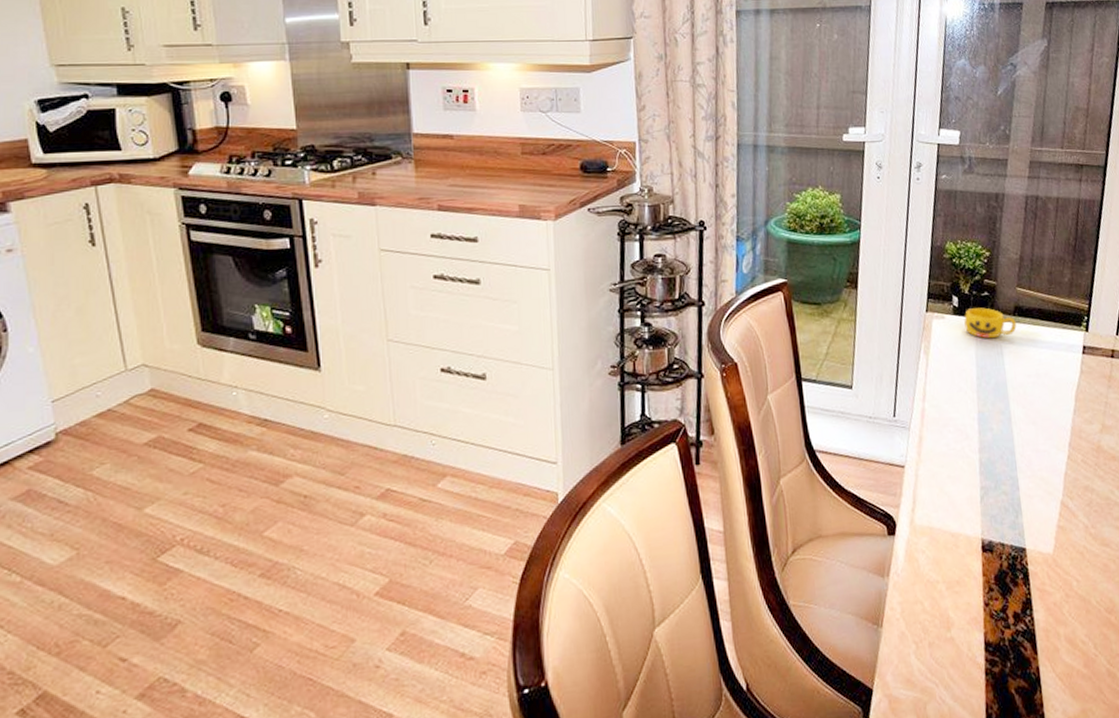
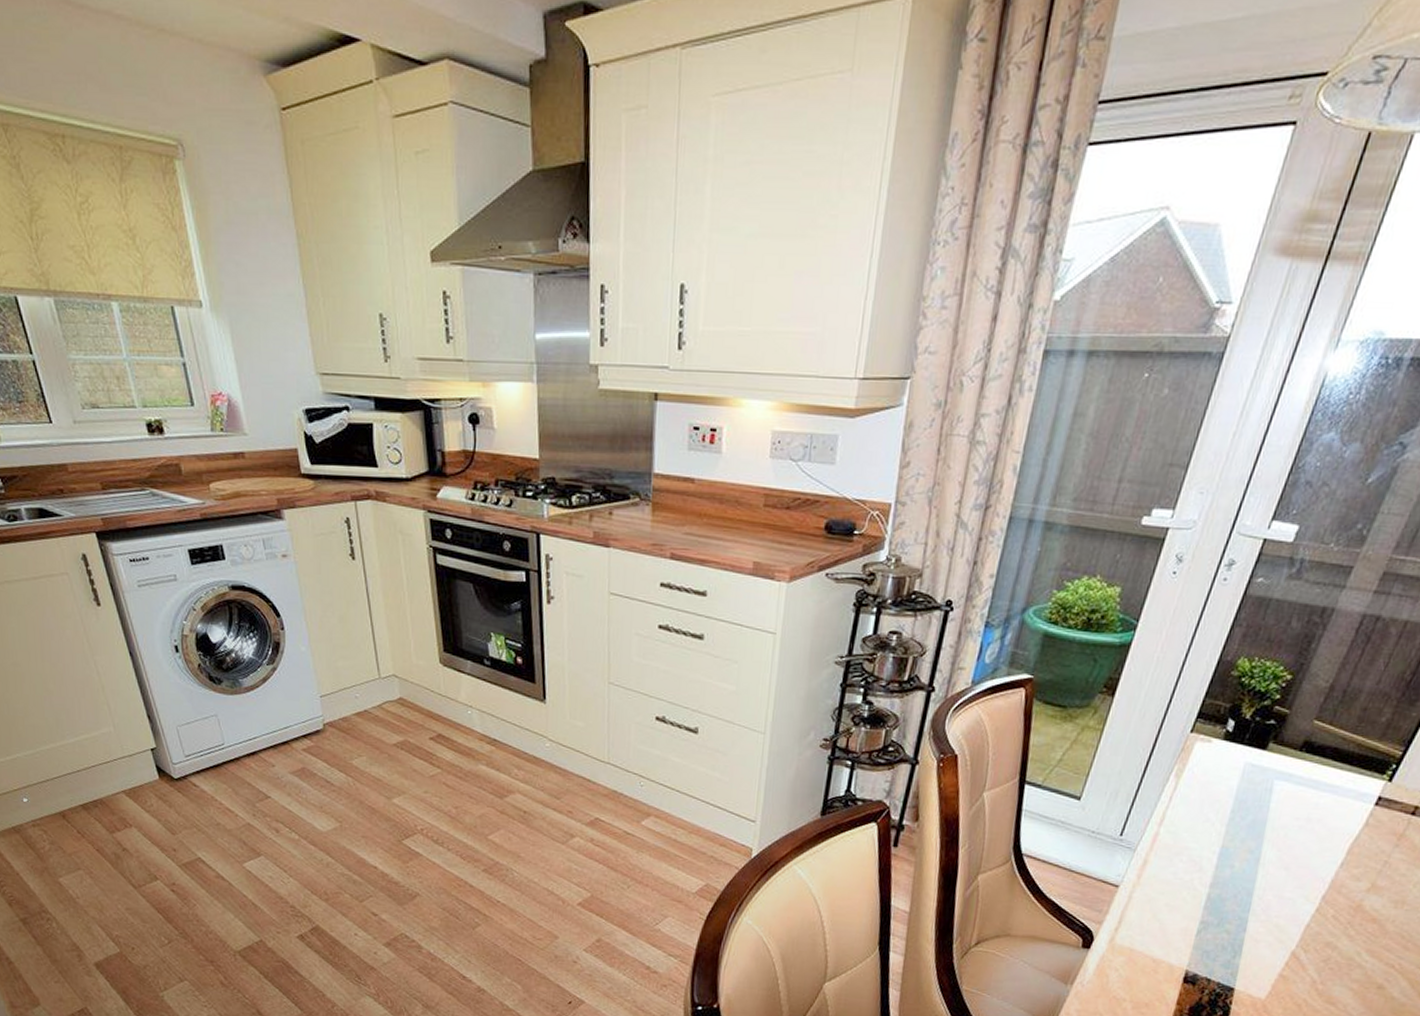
cup: present [964,307,1017,339] -> none [1233,736,1301,773]

